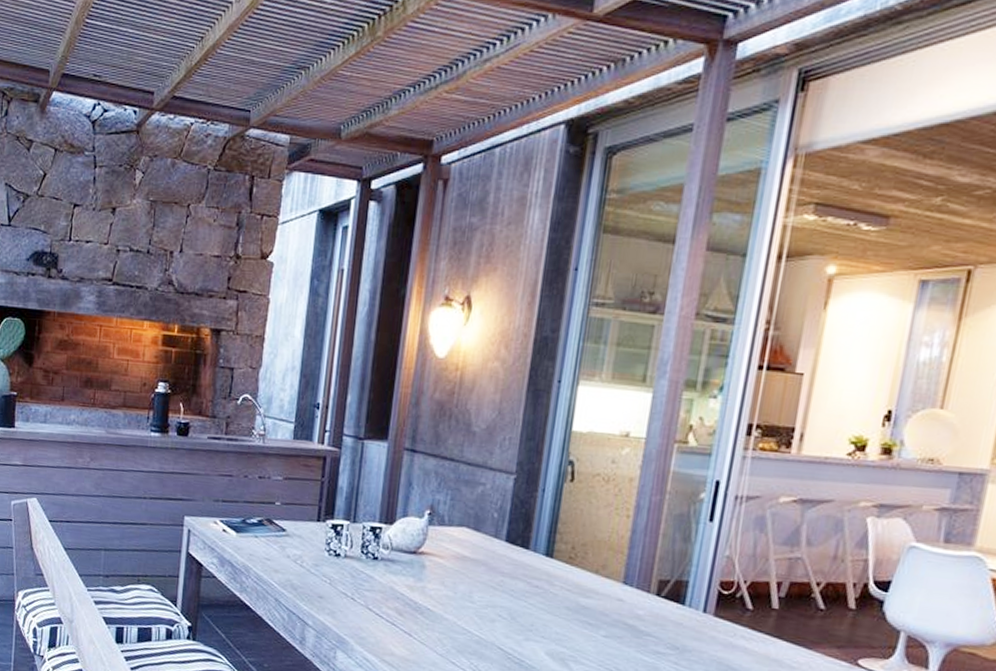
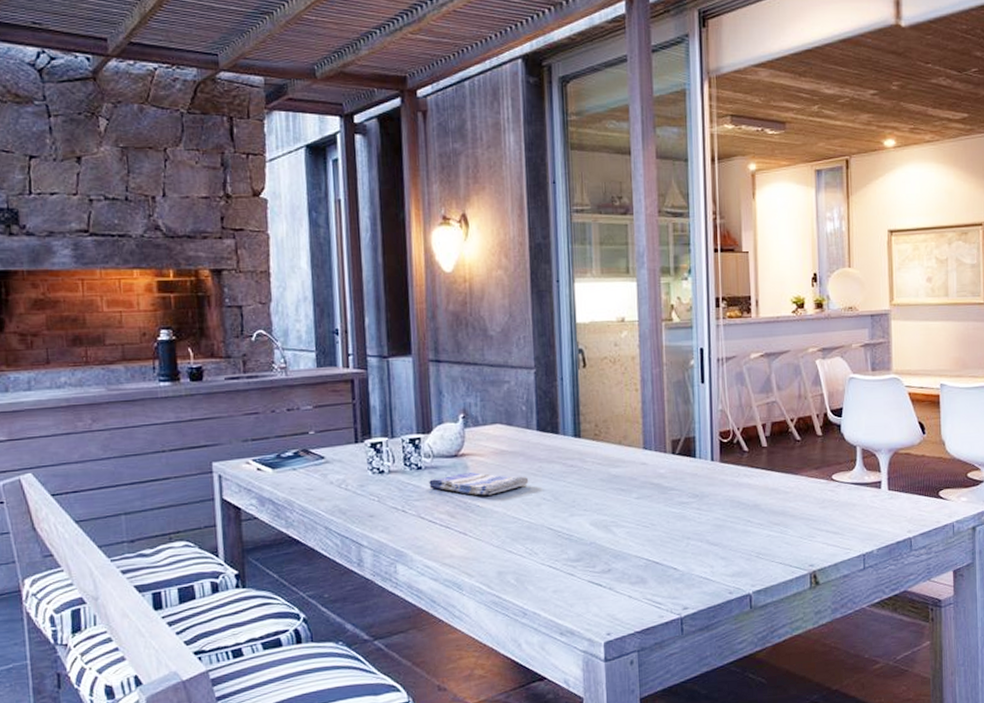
dish towel: none [382,571,487,601] -> present [429,472,529,496]

